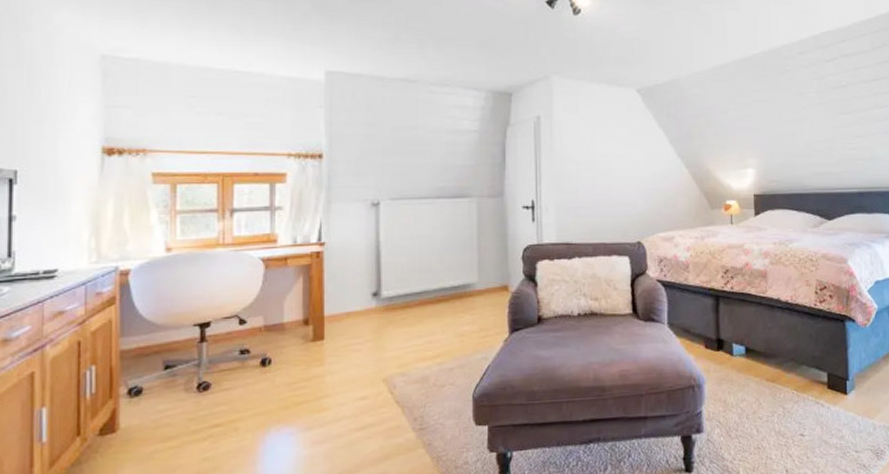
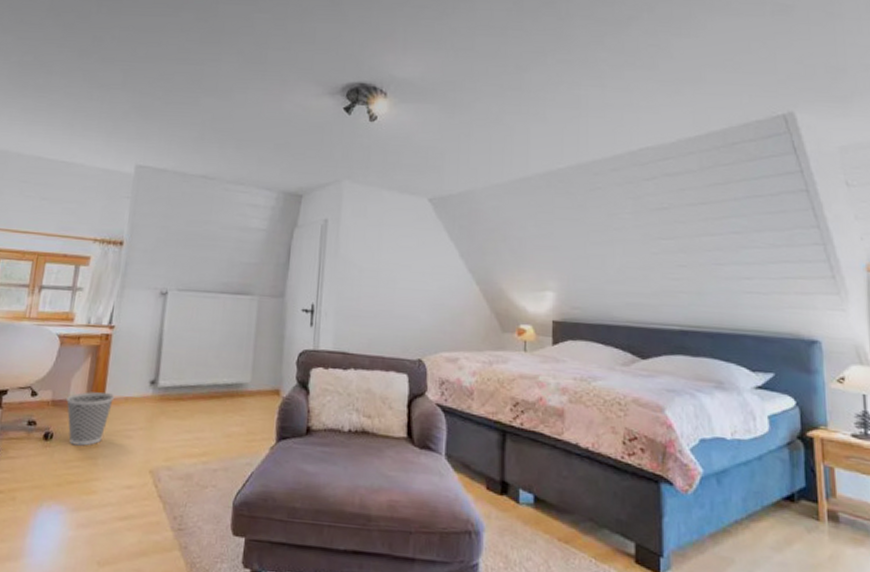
wastebasket: none [281,311,335,367] -> present [66,392,115,446]

